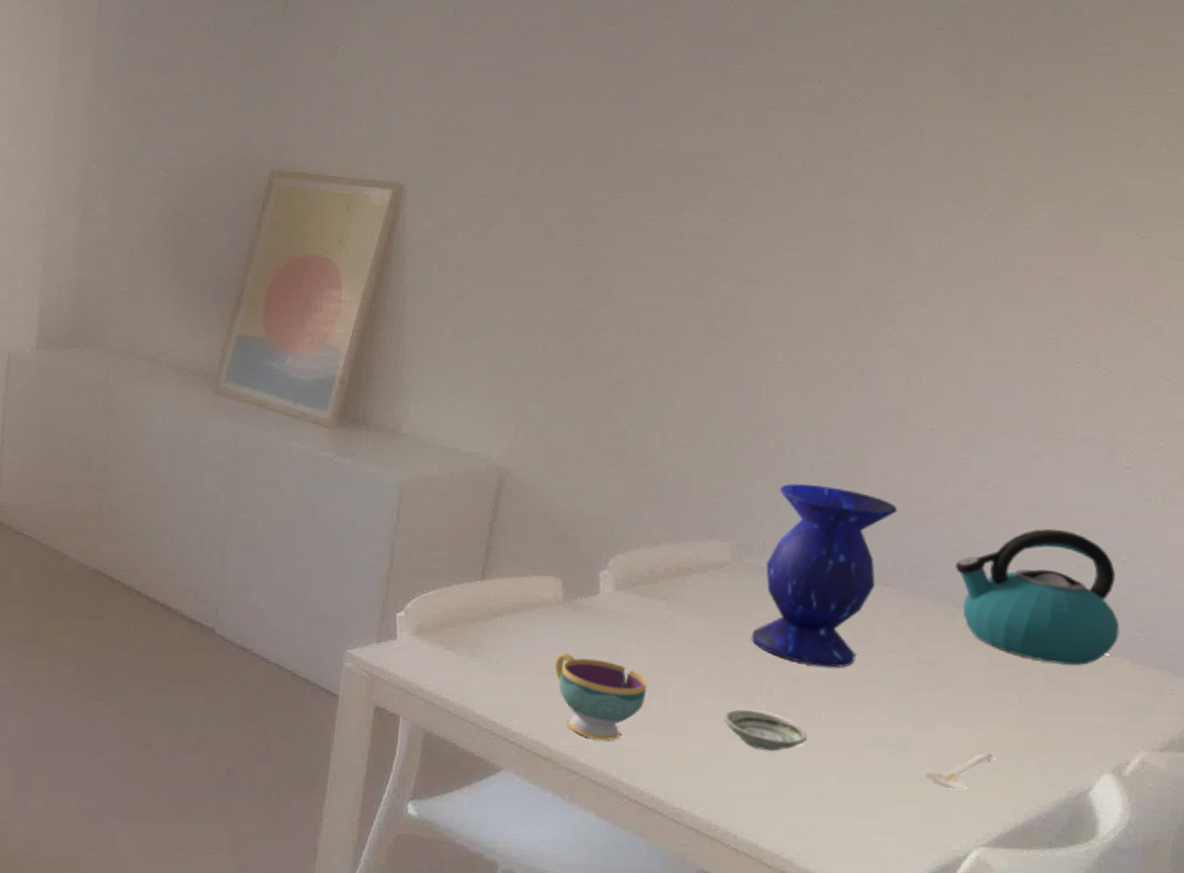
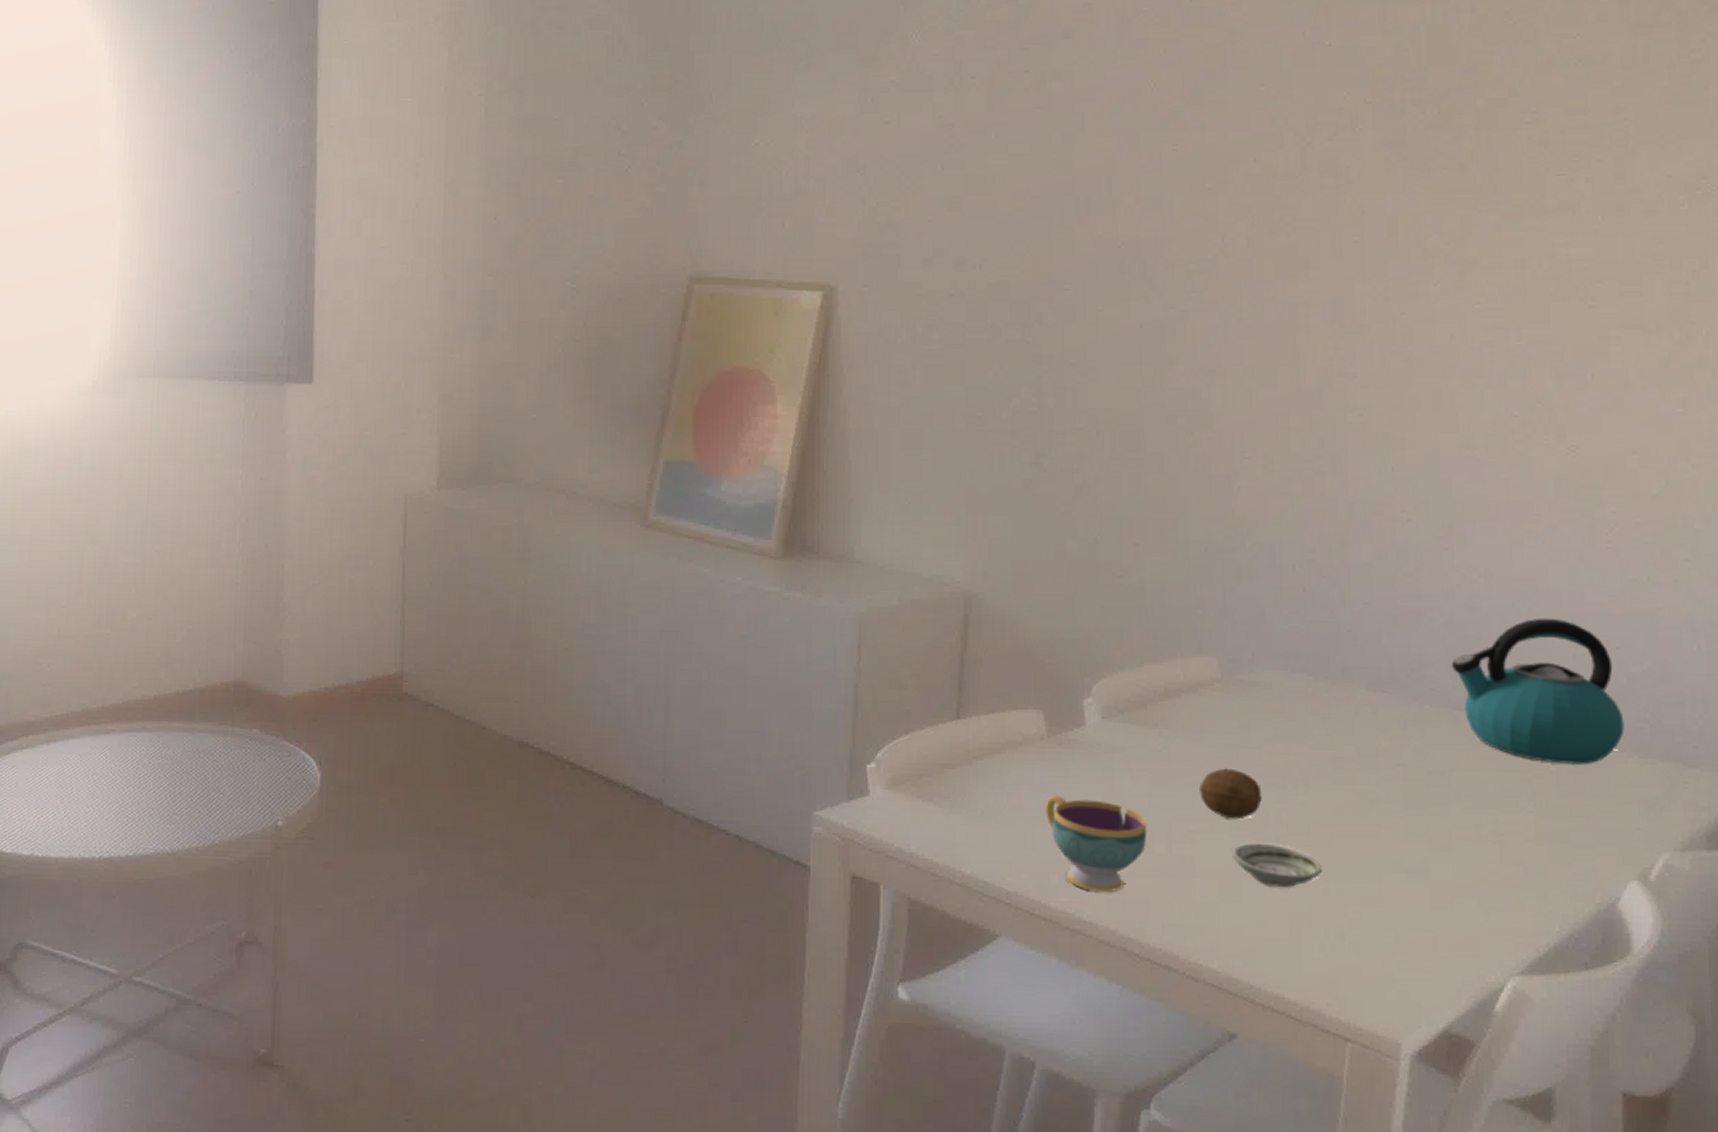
fruit: none [699,641,758,688] -> present [1200,768,1262,820]
vase: present [751,484,898,668] -> none [1251,588,1386,788]
stirrer: present [922,753,994,789] -> none [1446,869,1517,912]

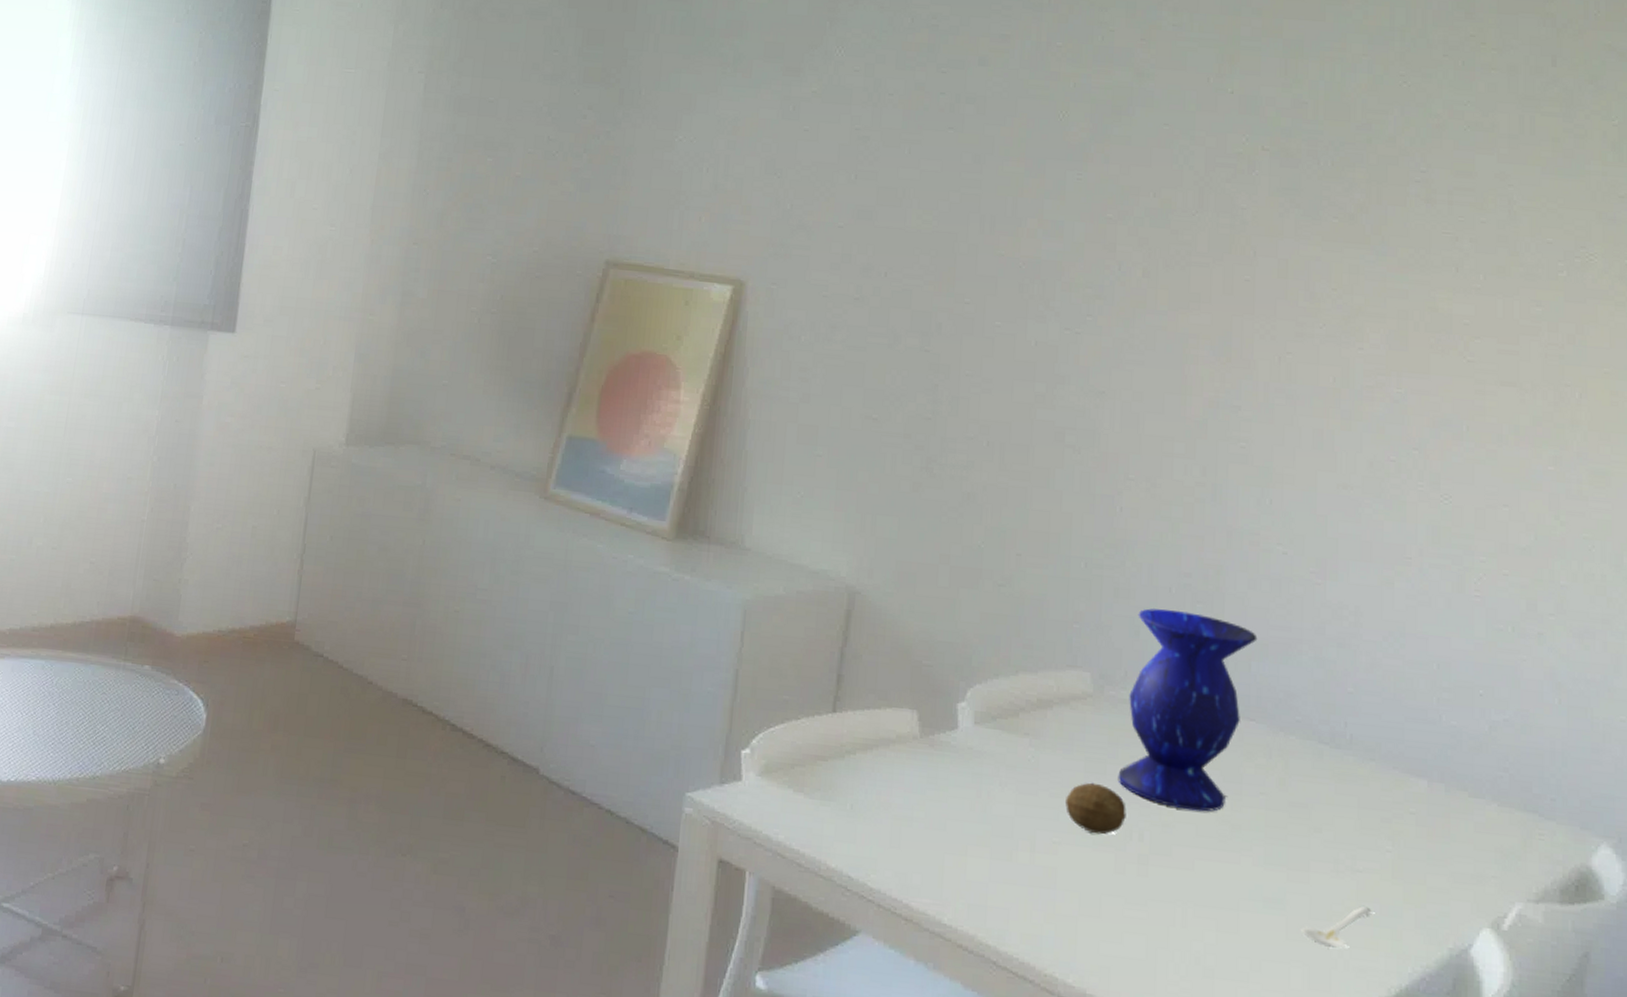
teacup: present [1044,794,1147,893] -> none [912,795,1012,897]
saucer: present [1231,843,1322,887] -> none [1093,859,1181,907]
vase: none [1251,588,1386,788] -> present [1118,608,1258,812]
stirrer: none [1446,869,1517,912] -> present [1302,906,1372,948]
kettle: present [1452,618,1625,764] -> none [1319,659,1484,808]

